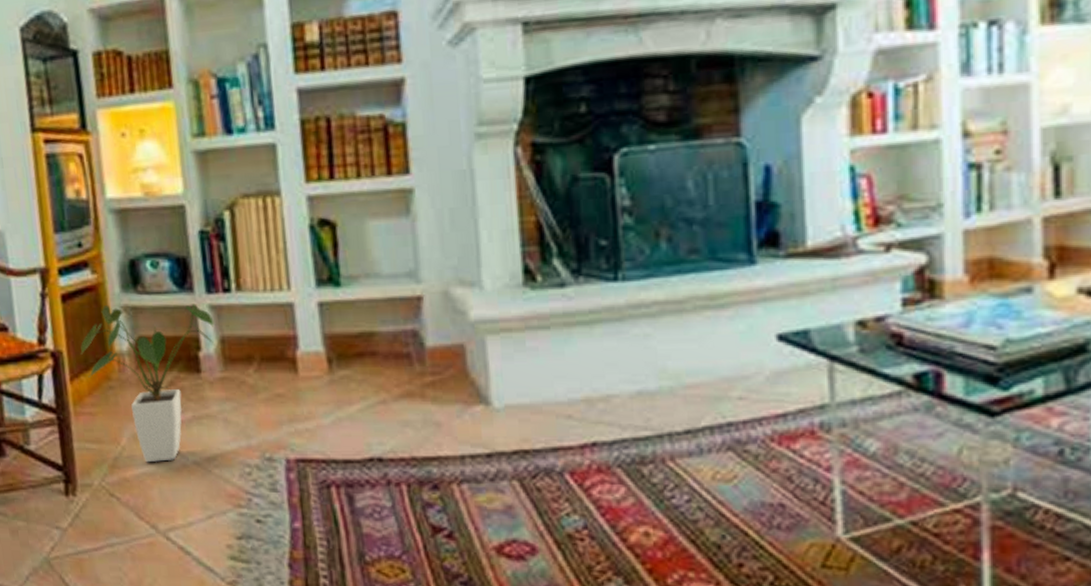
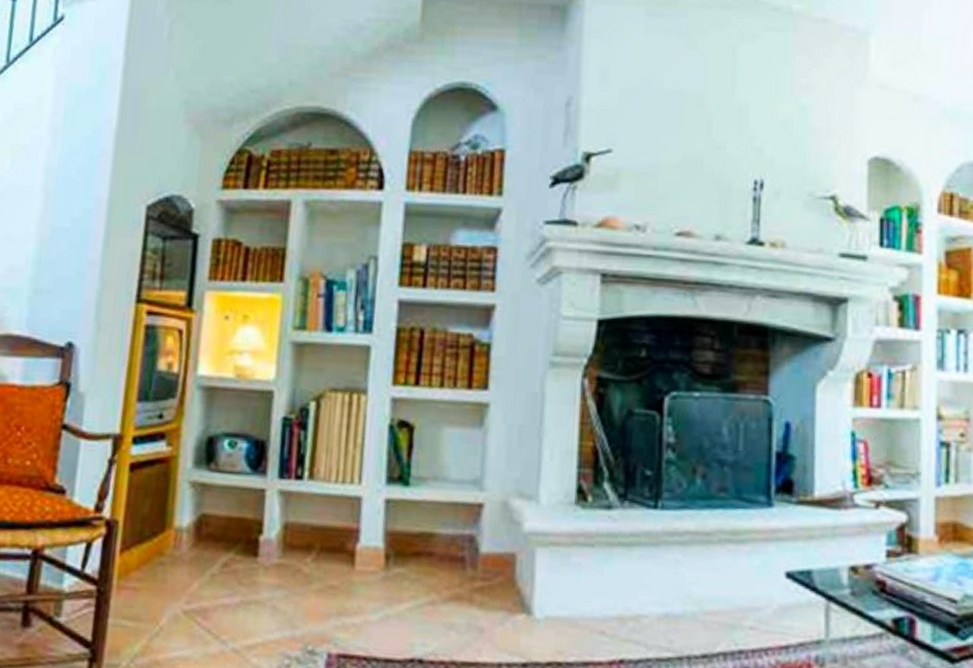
house plant: present [80,304,214,463] -> none [137,479,281,647]

